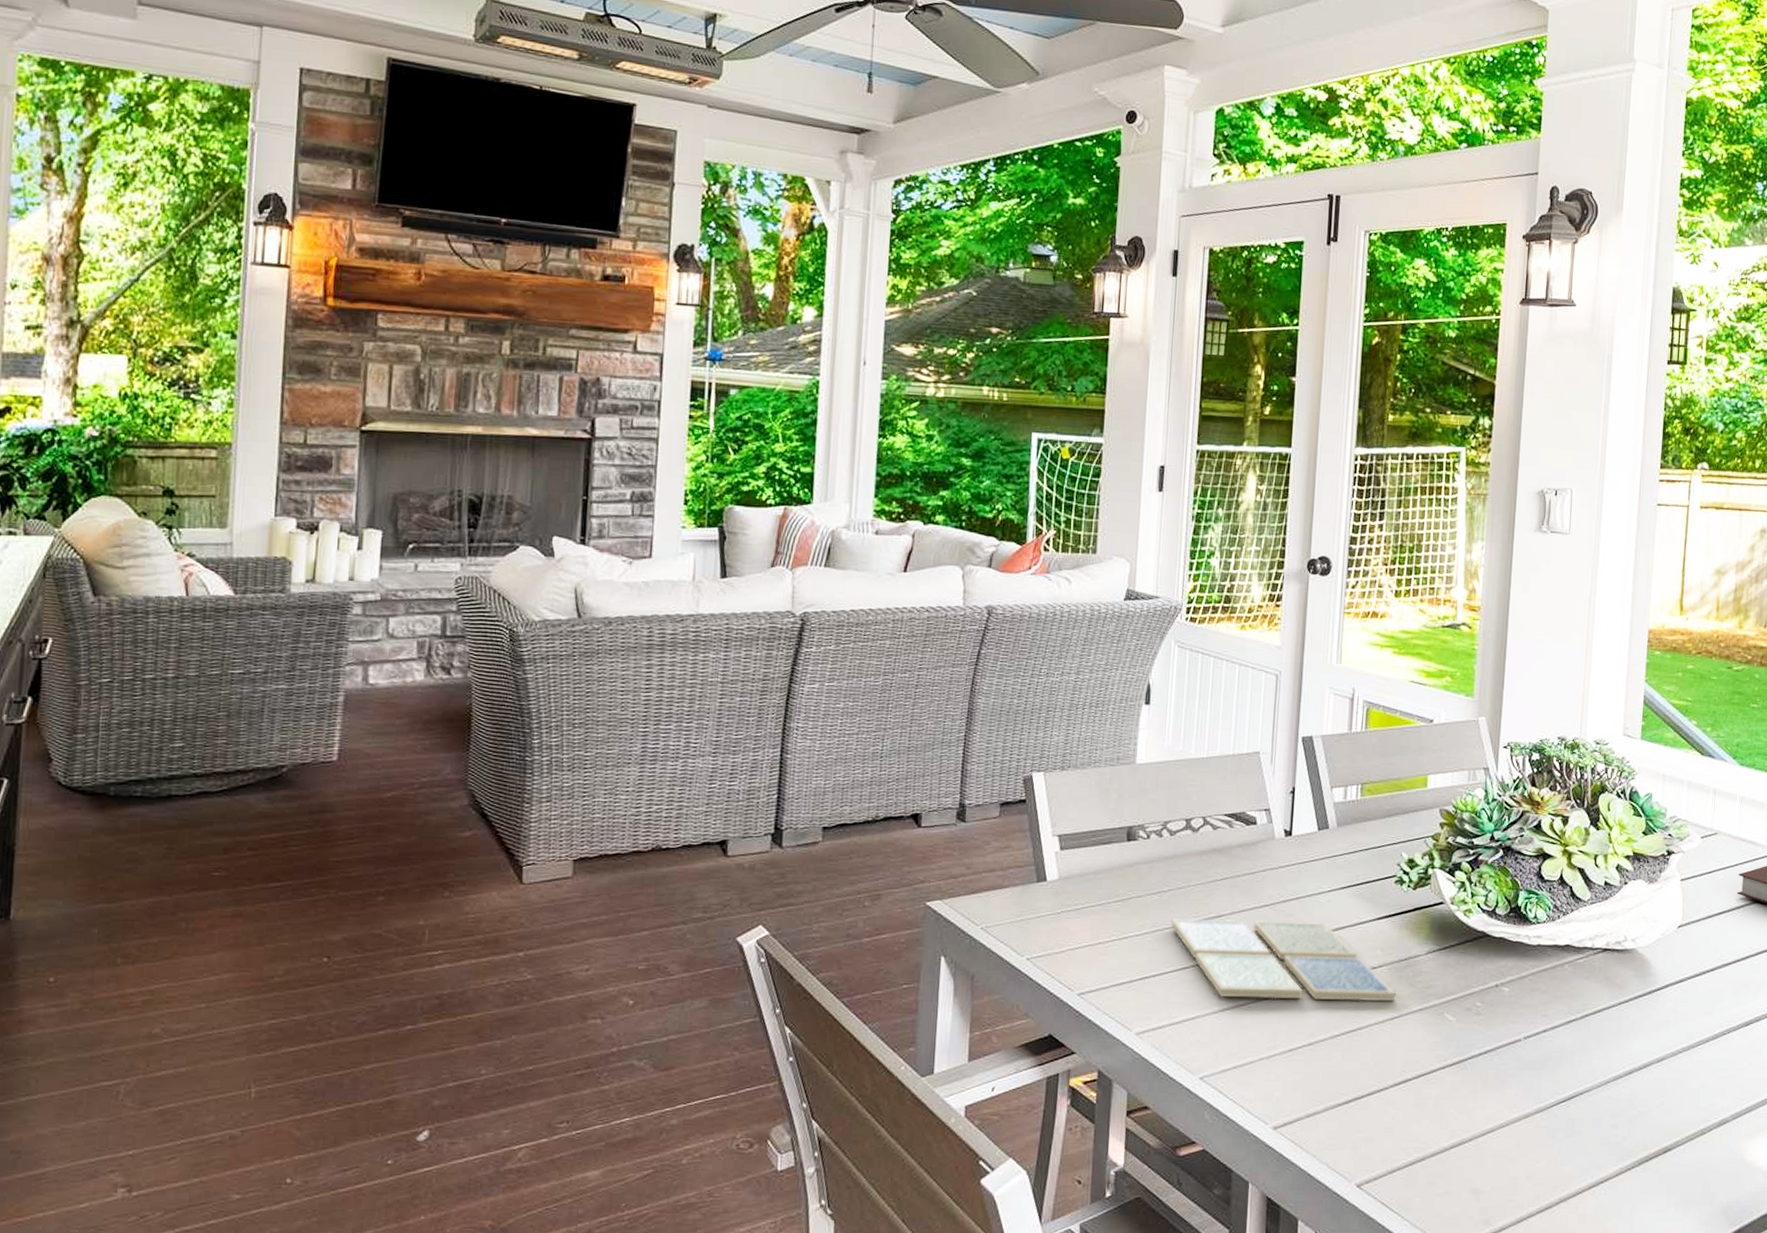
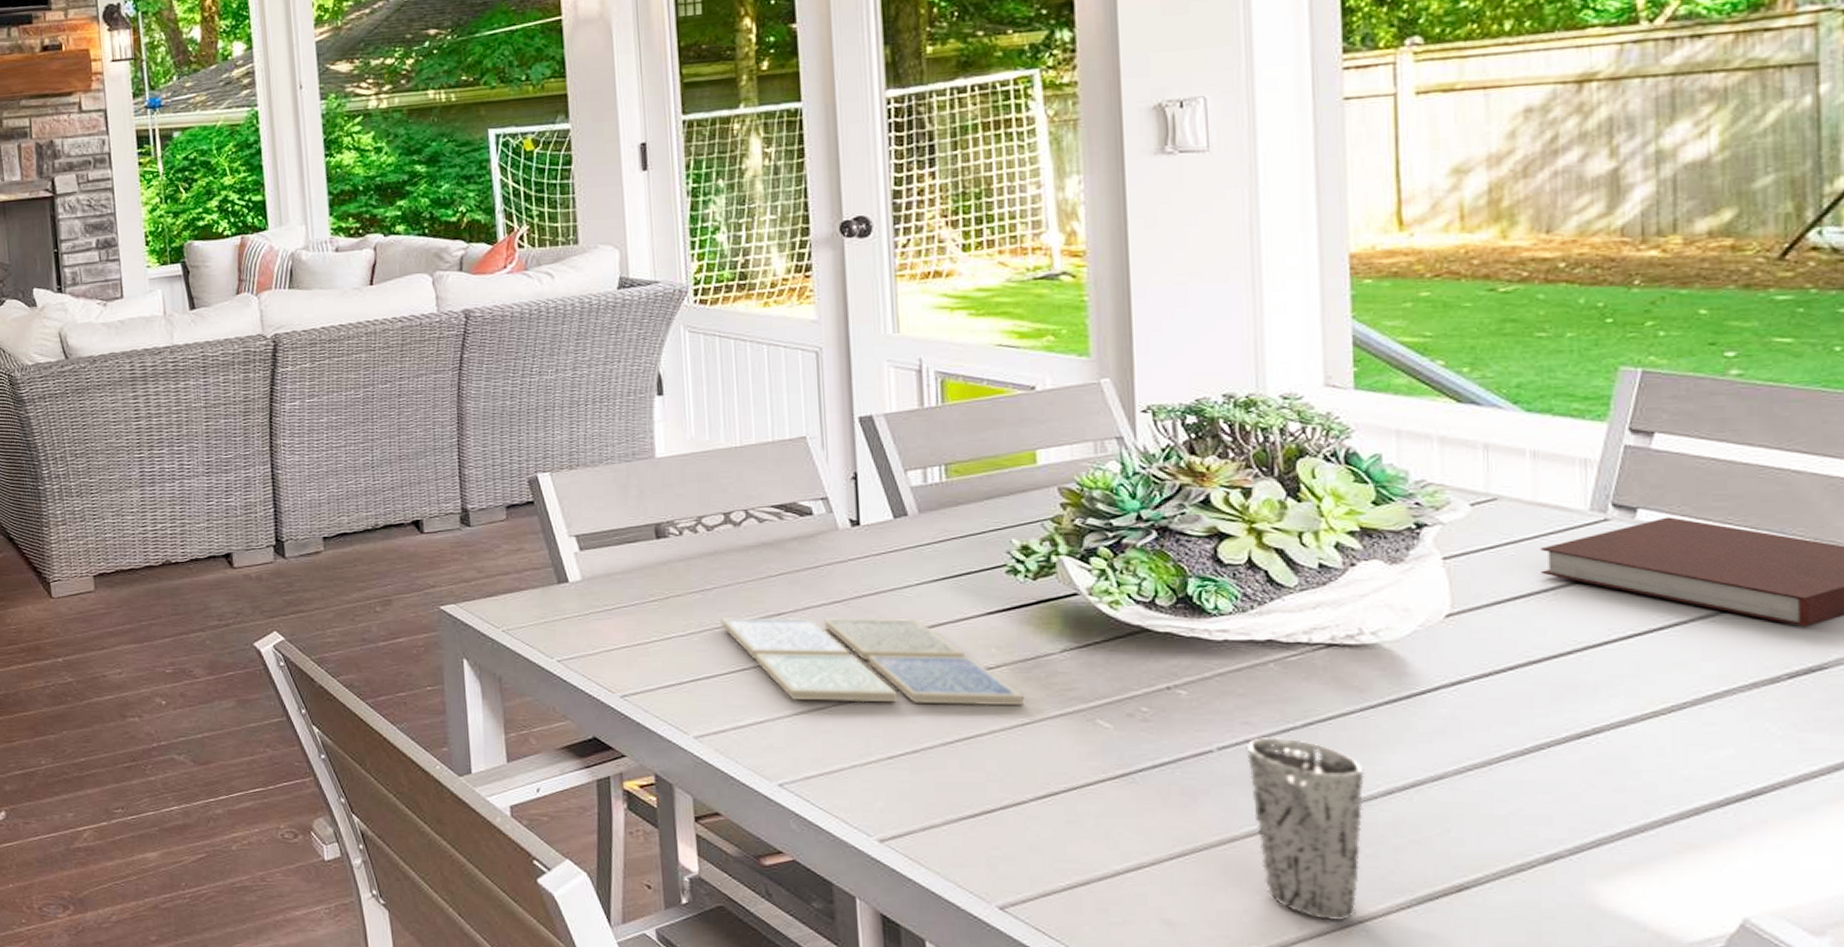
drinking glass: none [1542,1027,1616,1183] -> present [1246,736,1364,922]

